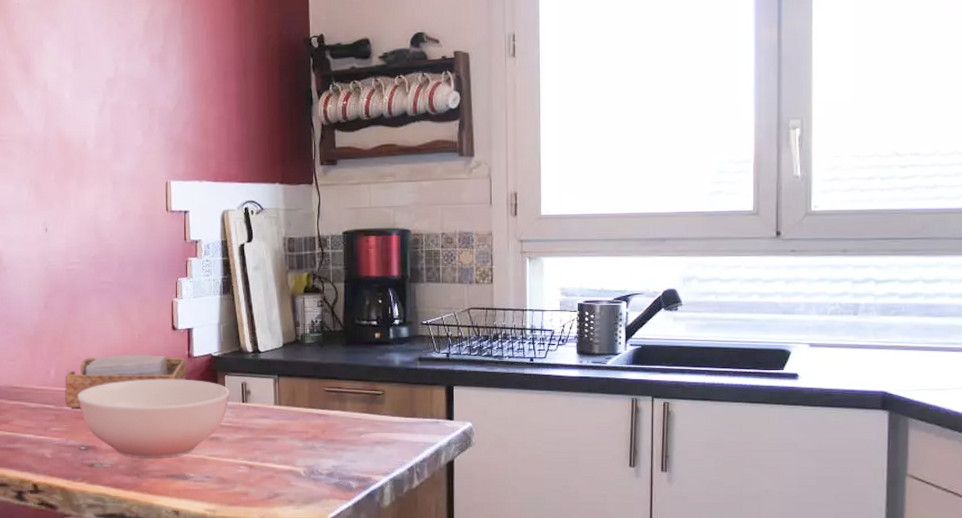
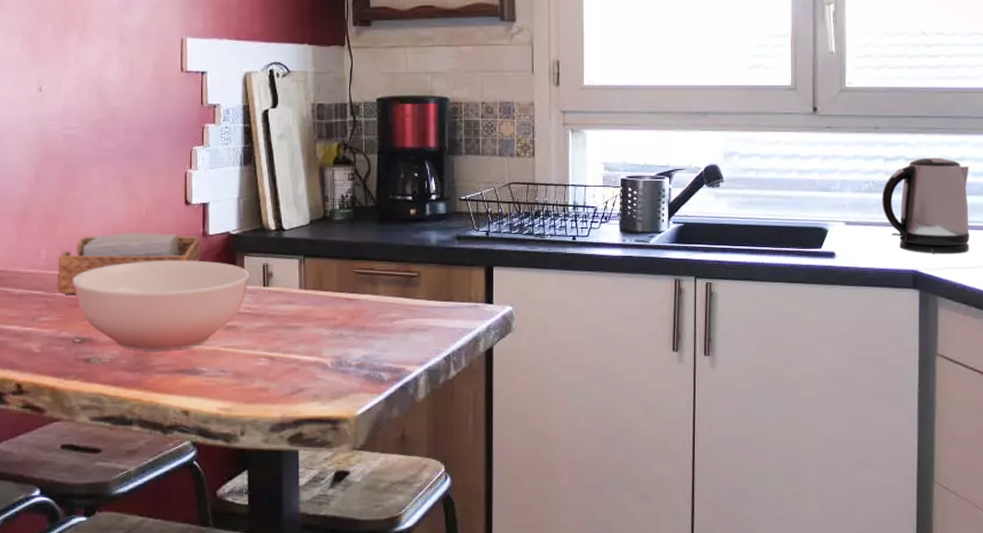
kettle: none [849,279,946,377] -> present [882,157,969,255]

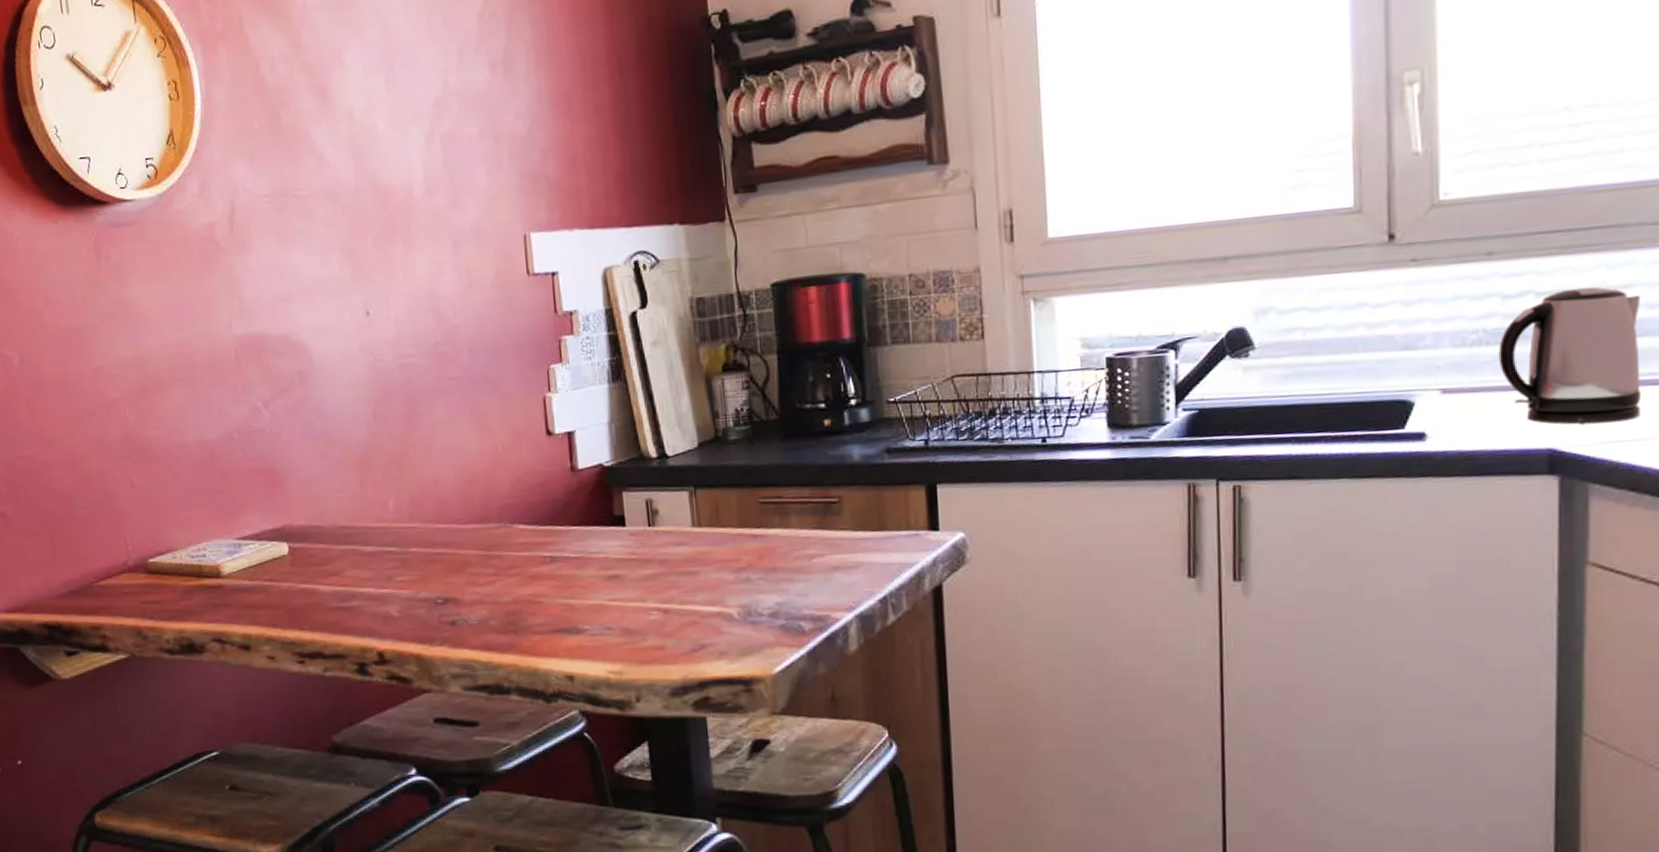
napkin holder: present [58,232,201,294] -> none [409,469,571,549]
bowl: present [73,260,251,351] -> none [427,500,632,609]

